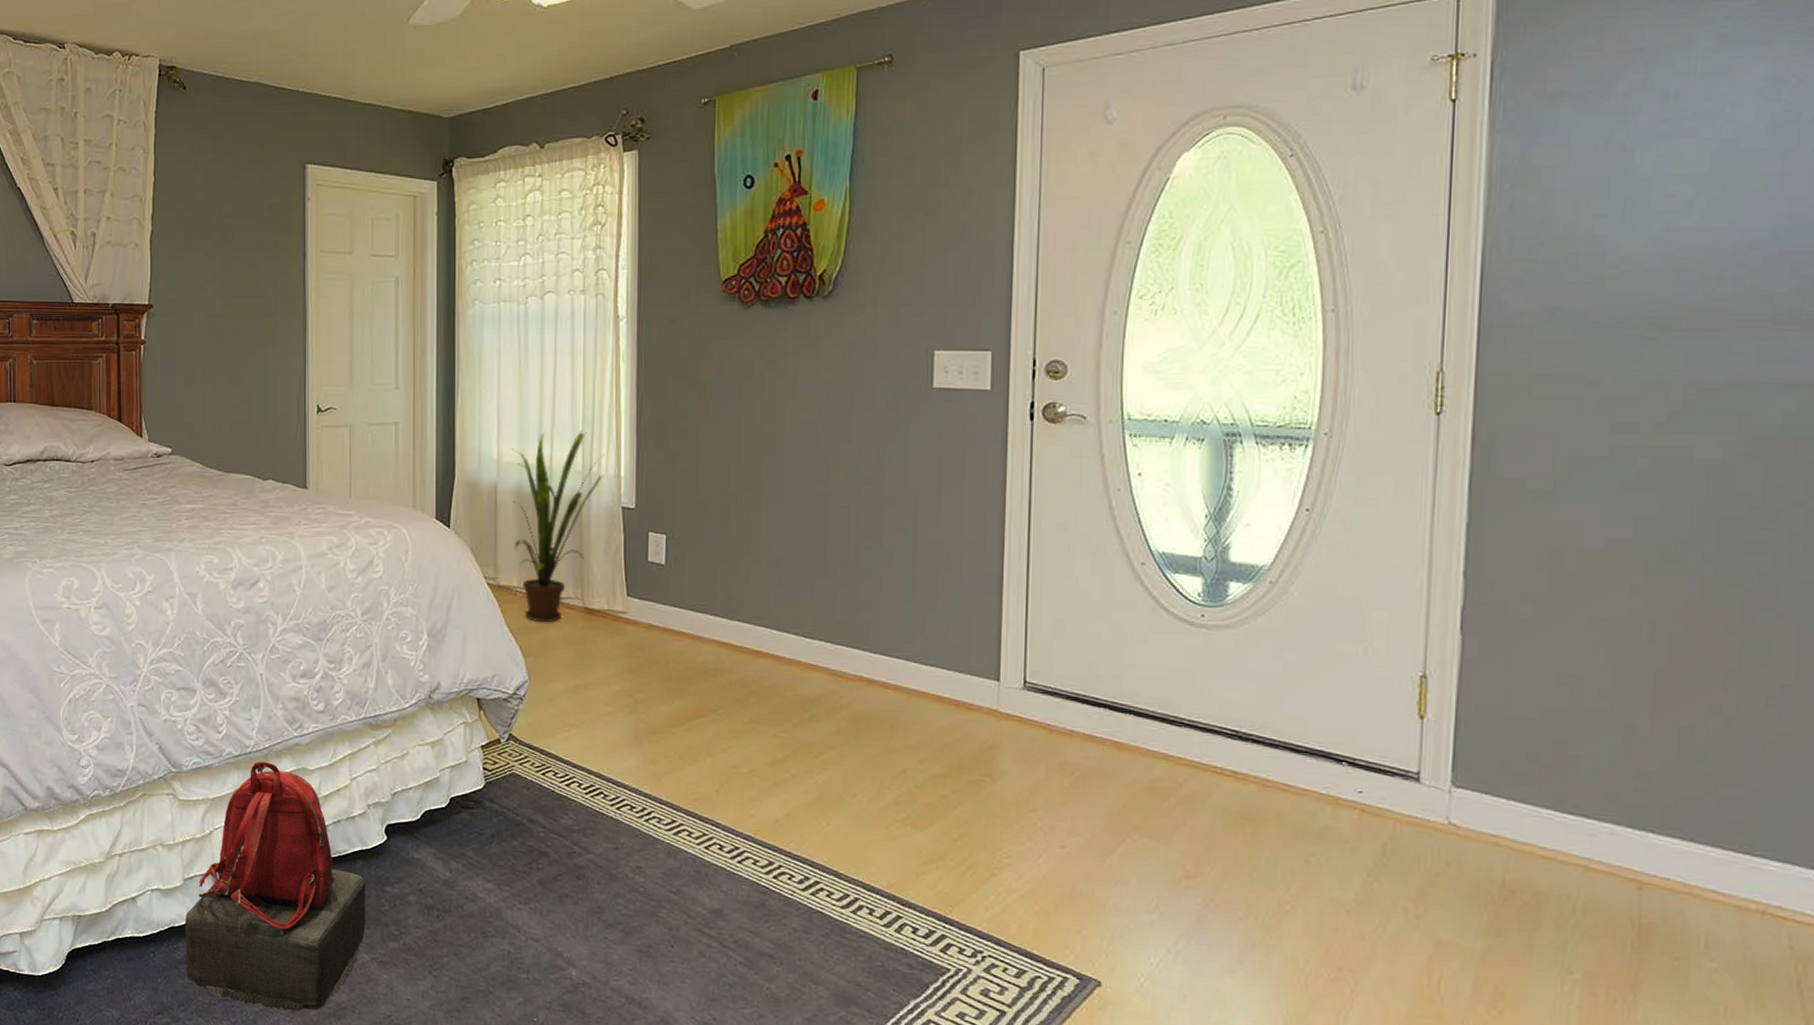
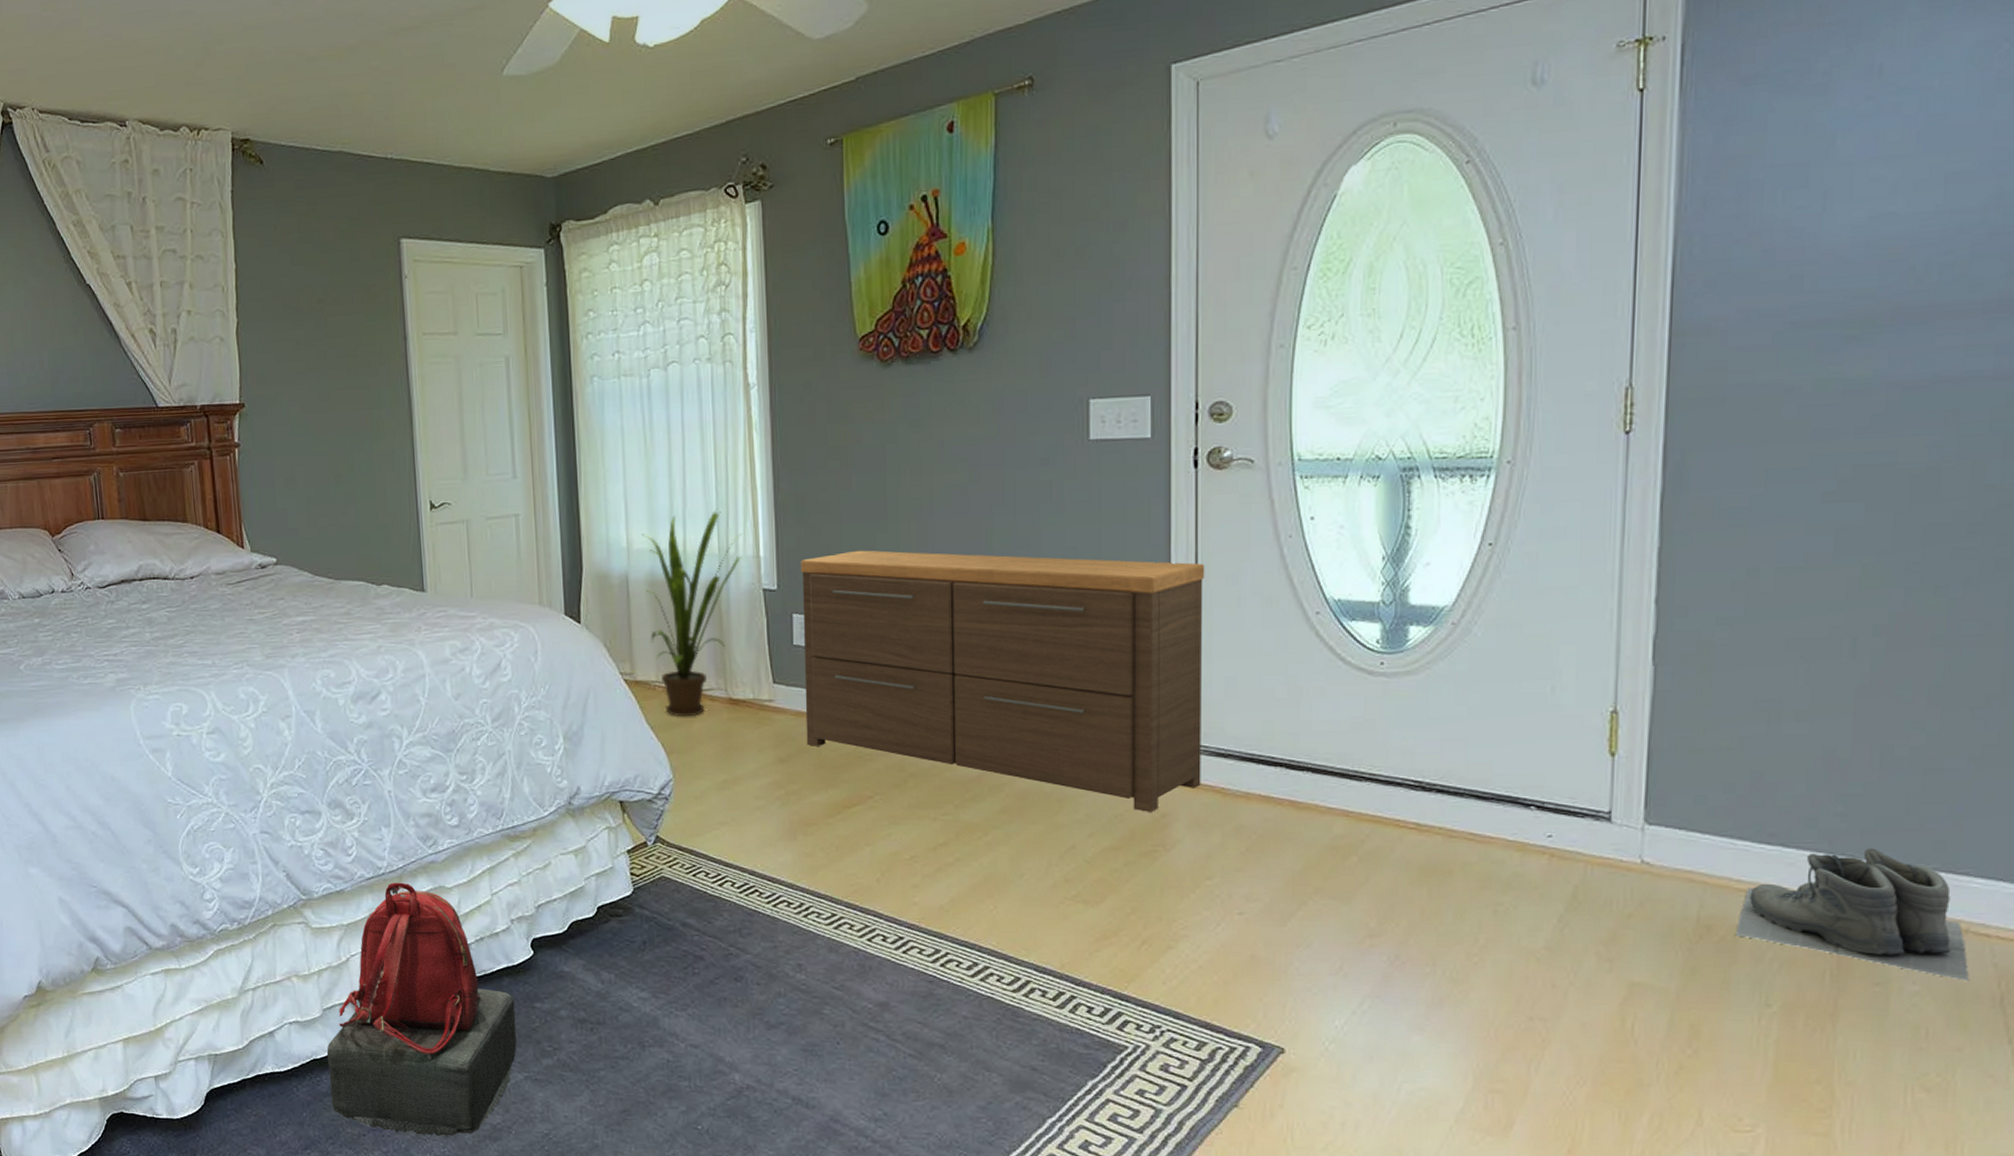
dresser: none [656,476,1038,744] -> present [801,550,1205,813]
boots: none [1539,824,1767,963] -> present [1736,848,1969,982]

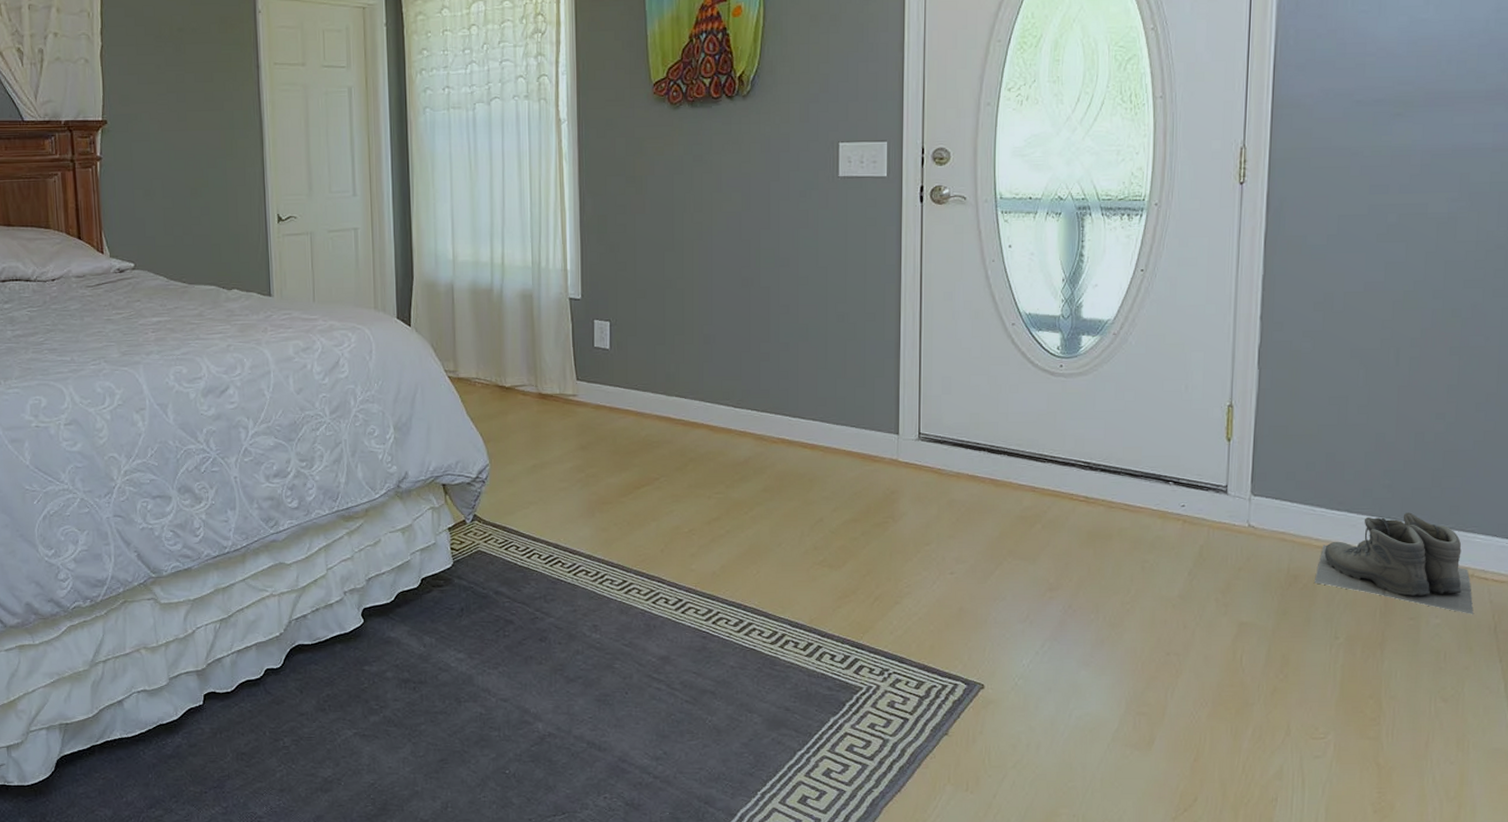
backpack: present [326,882,517,1137] -> none [172,560,347,791]
house plant: present [642,509,742,717] -> none [466,227,552,410]
dresser: present [801,550,1205,813] -> none [602,266,928,491]

